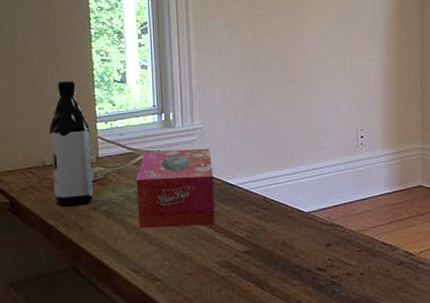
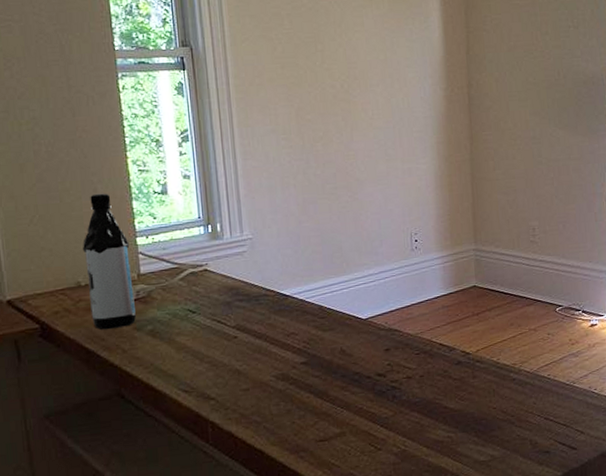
tissue box: present [136,148,215,229] -> none [183,259,271,347]

